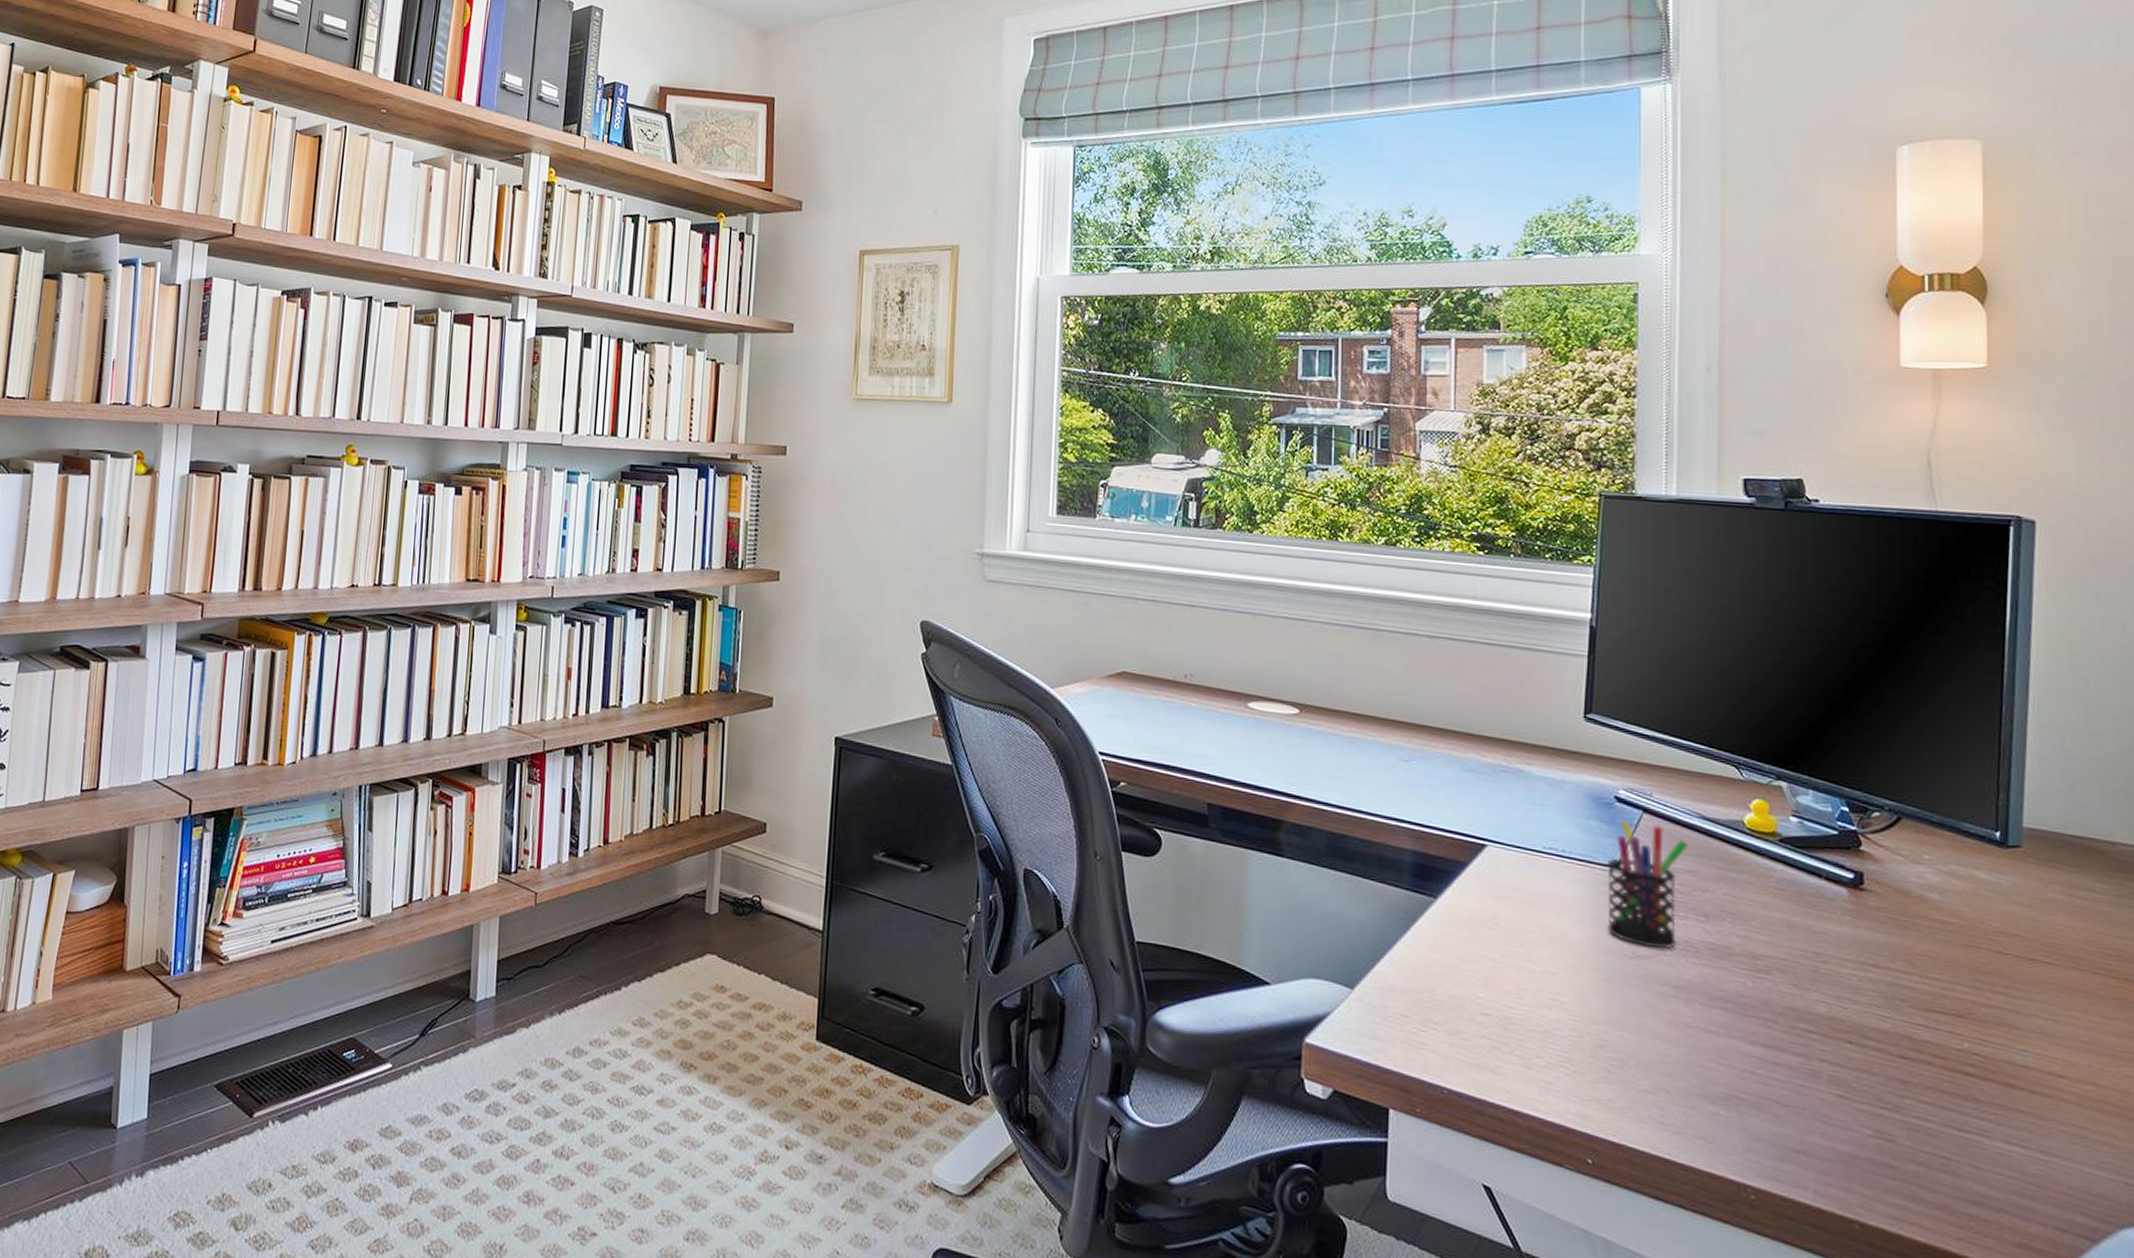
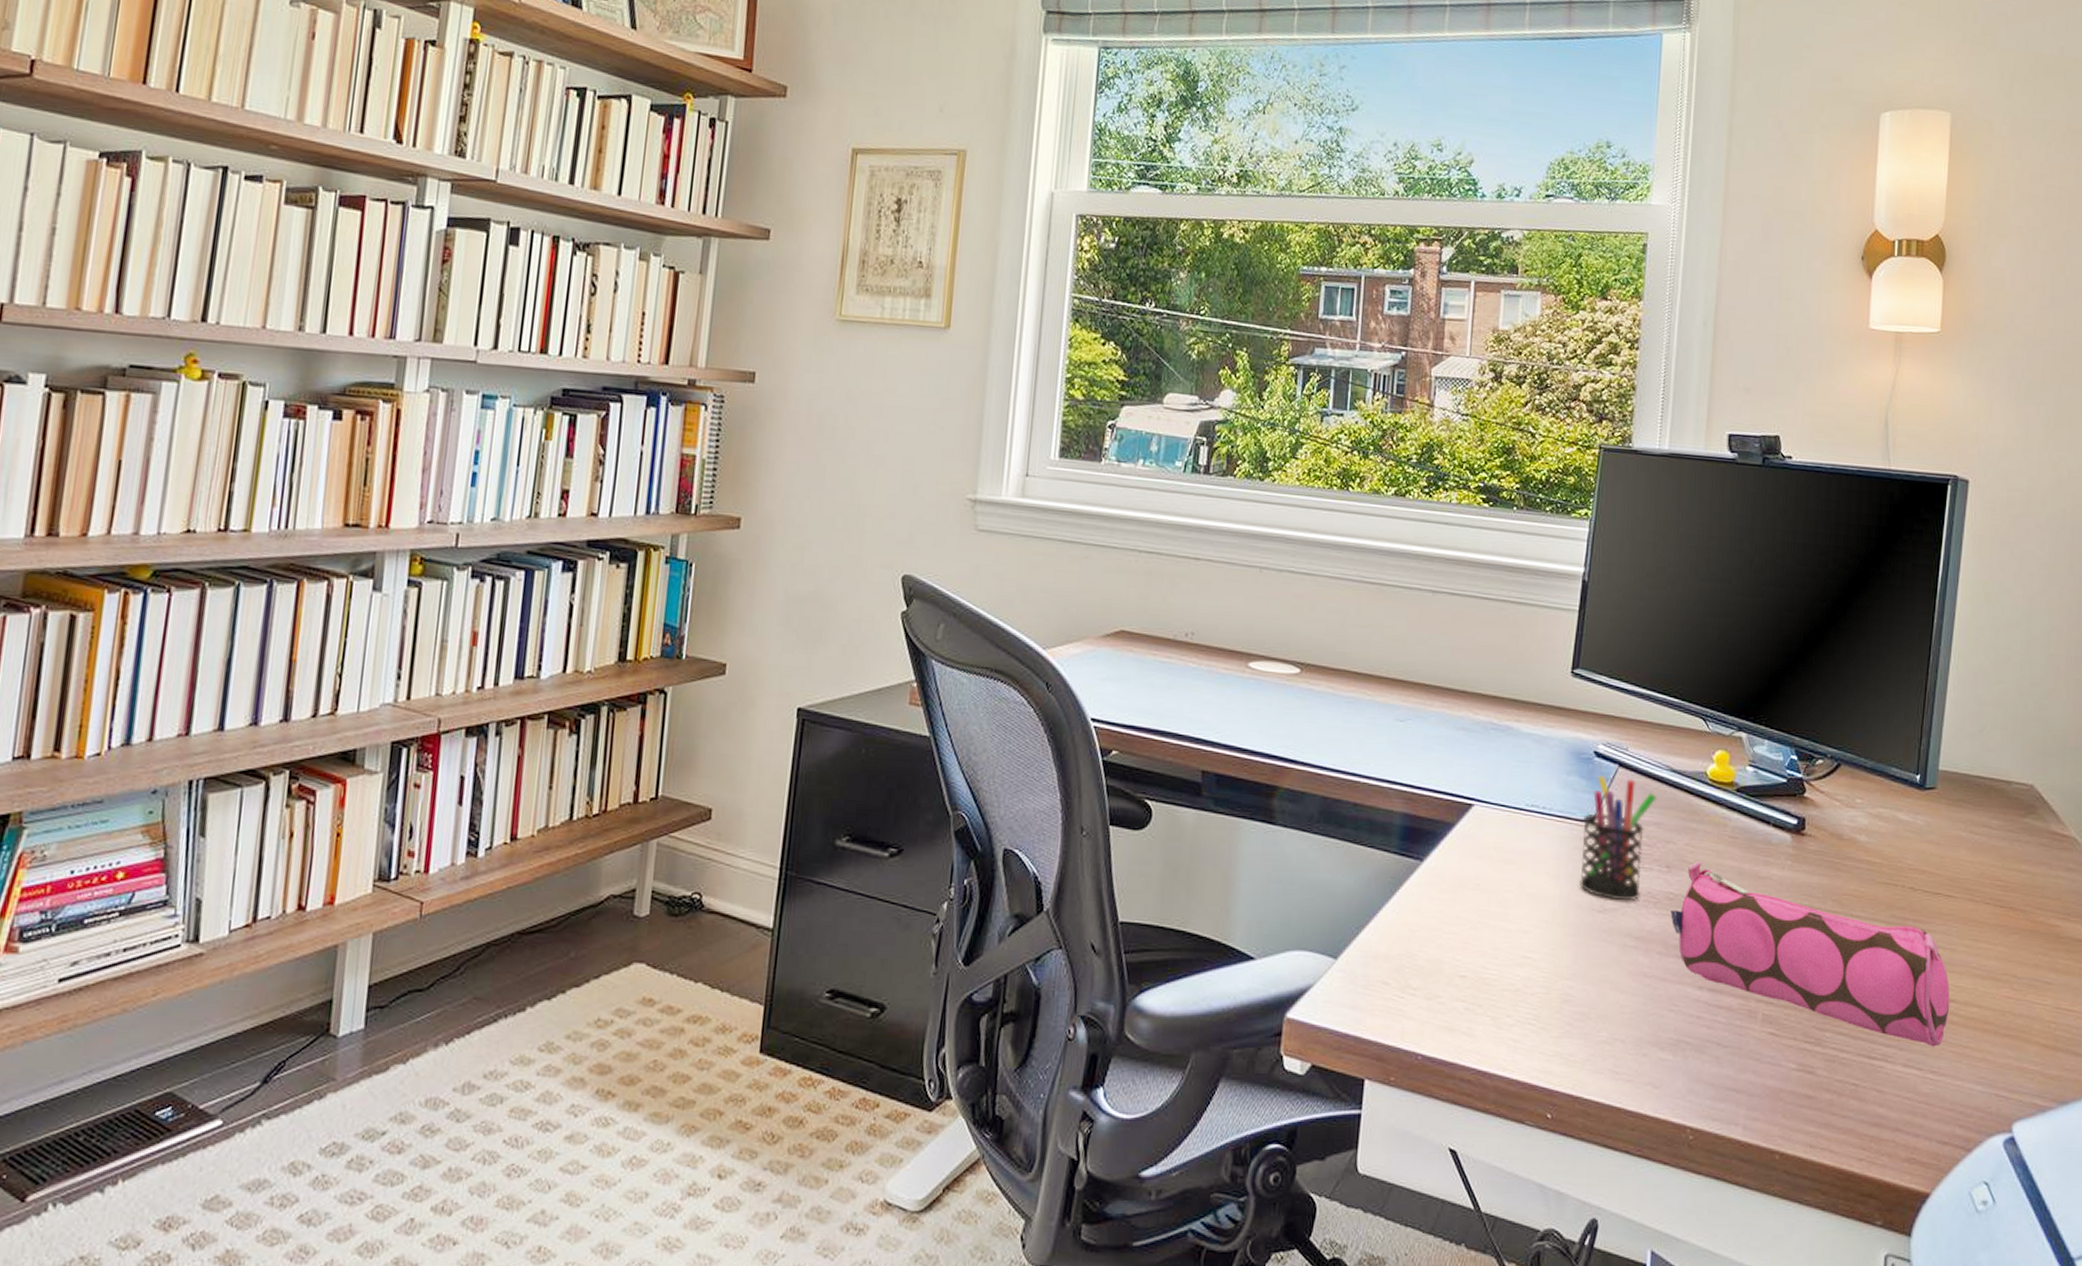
pencil case: none [1713,911,2058,1125] -> present [1670,861,1950,1047]

